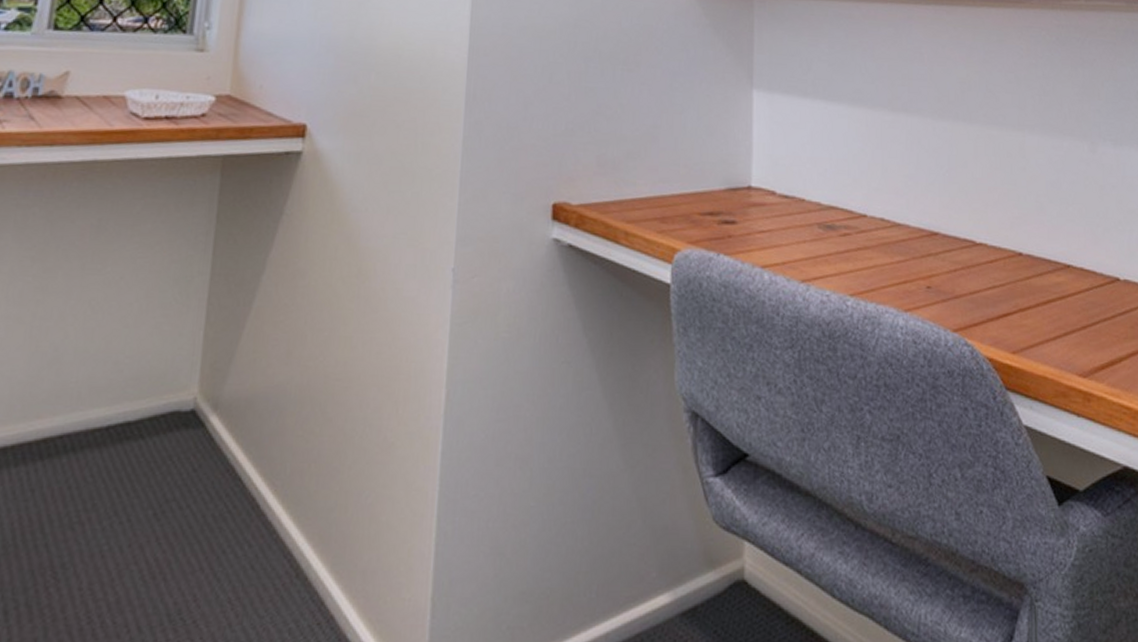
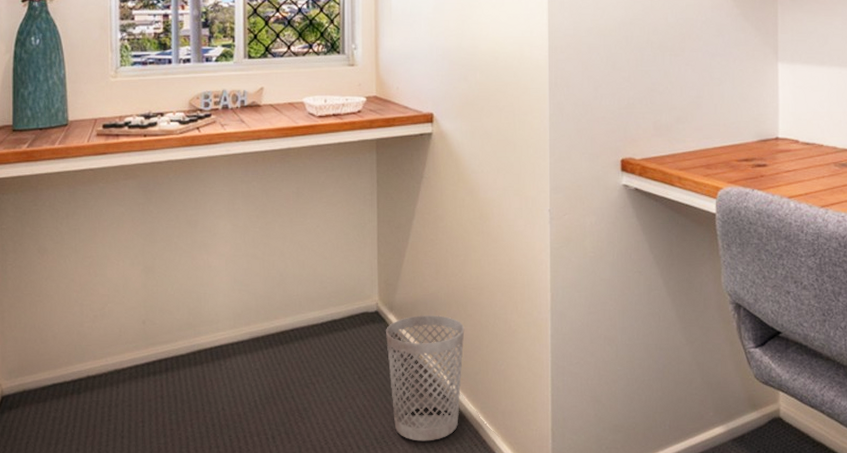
wastebasket: none [199,418,320,618] -> present [386,315,465,441]

